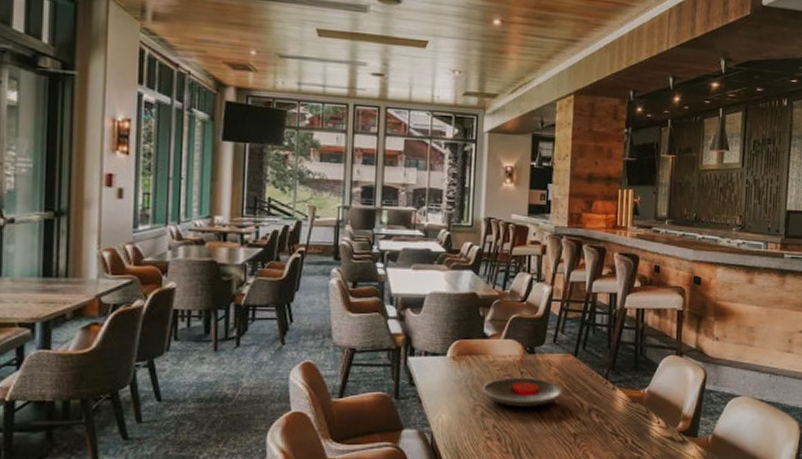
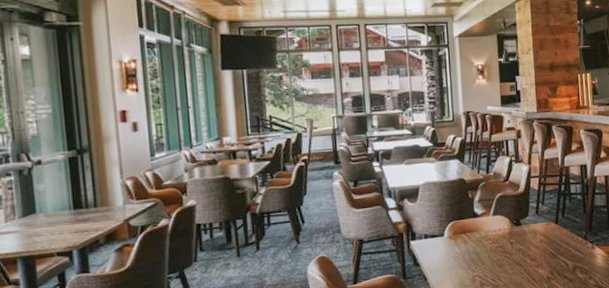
plate: present [481,377,563,407] -> none [478,246,549,274]

